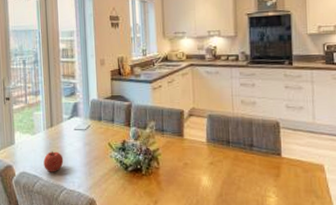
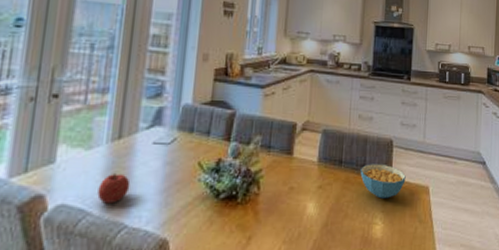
cereal bowl: none [248,143,297,175] -> present [360,164,406,199]

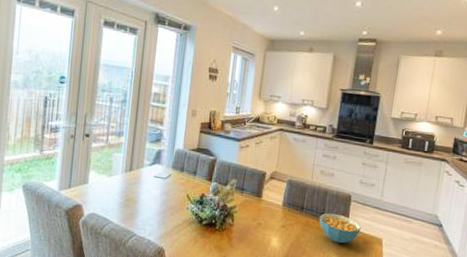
fruit: present [97,172,131,204] -> none [116,195,138,217]

